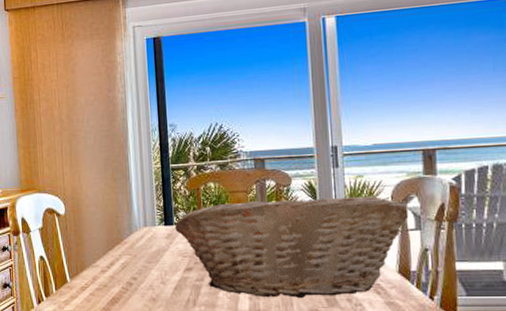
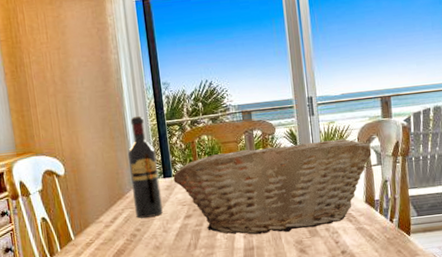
wine bottle: none [128,159,162,266] -> present [127,116,163,218]

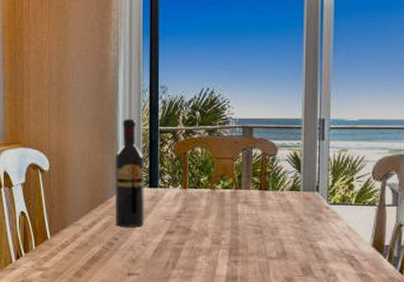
fruit basket: present [173,138,372,235] -> none [159,169,387,266]

